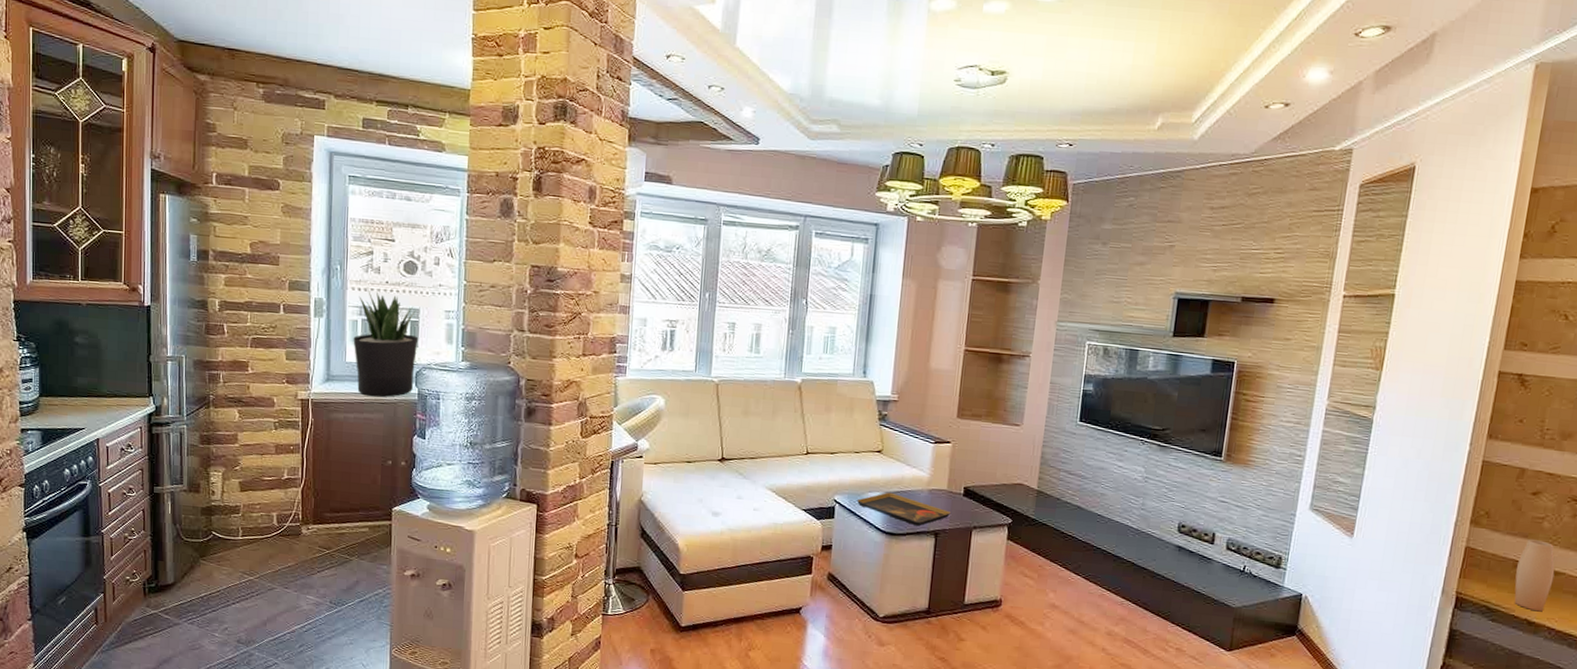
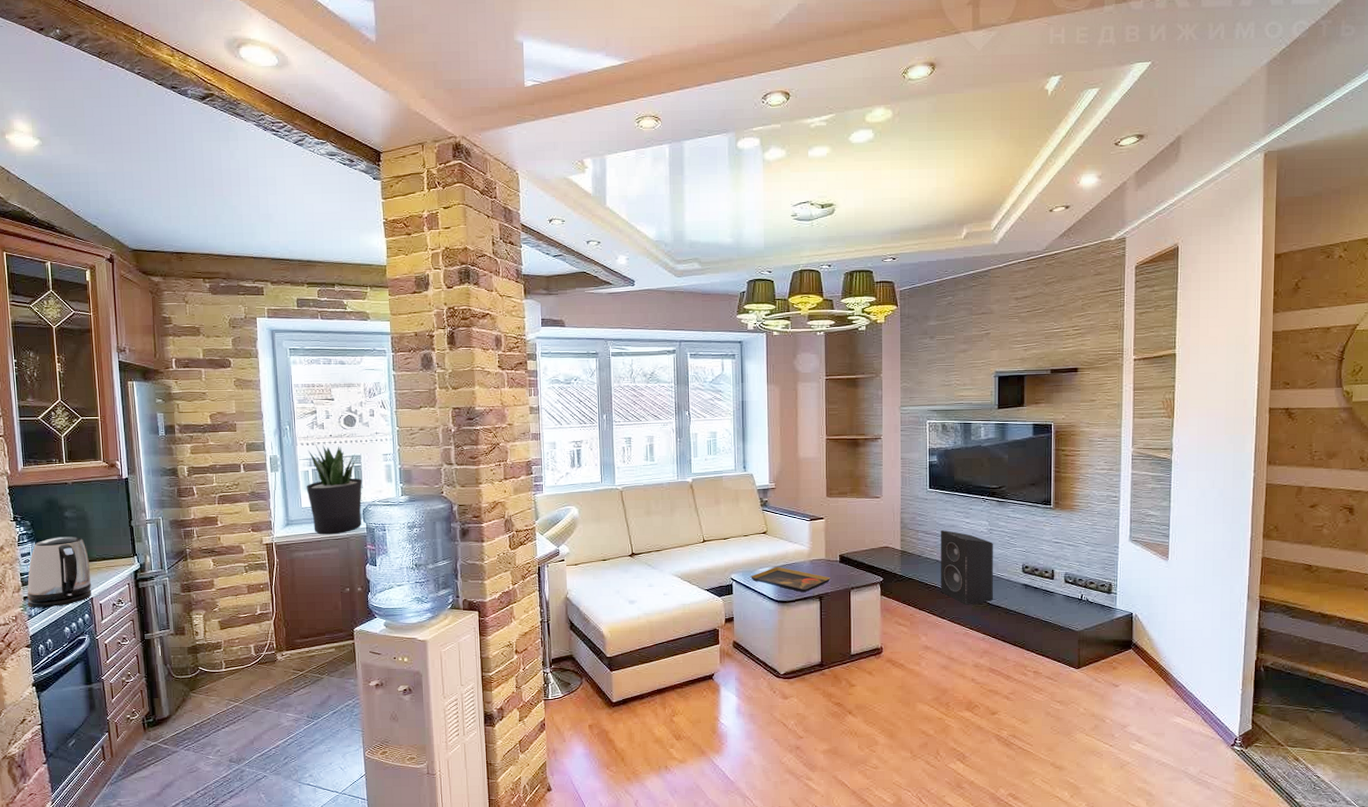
kettle: none [25,364,99,445] -> present [27,536,92,608]
speaker: none [1078,471,1147,563] -> present [941,529,993,605]
vase: present [1514,538,1555,612] -> none [1306,544,1338,605]

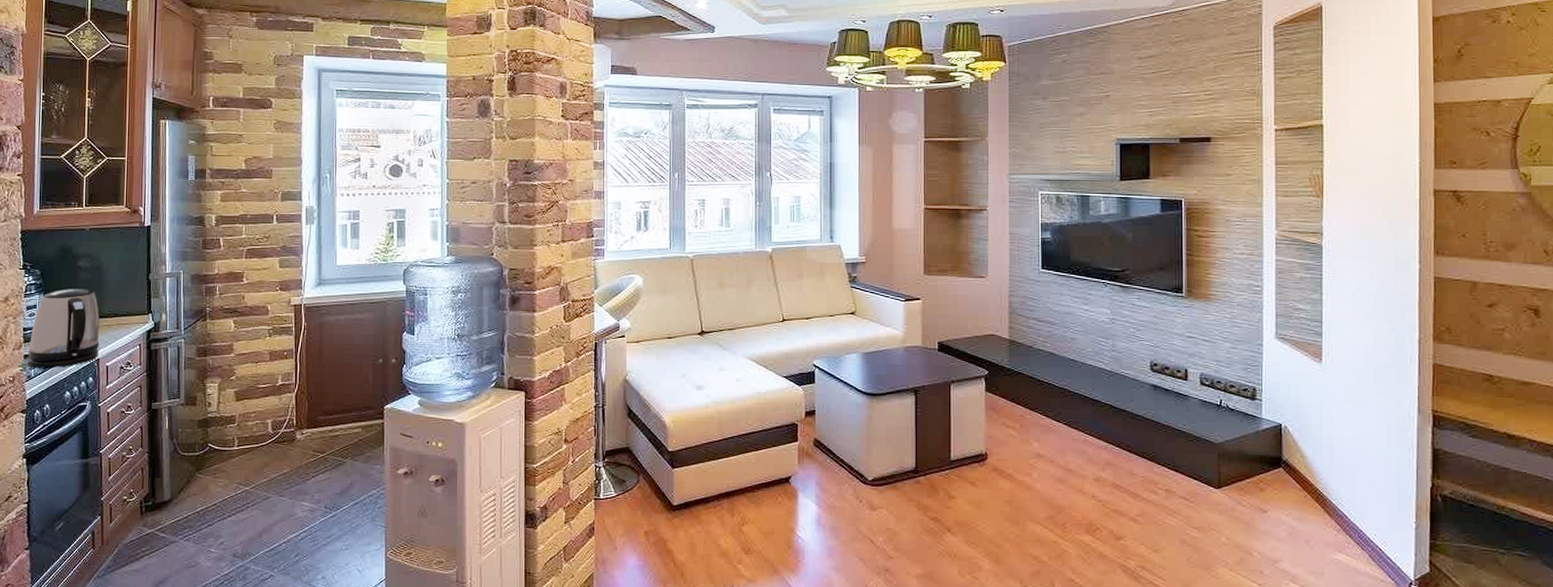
planter: present [306,441,363,535] -> none [343,192,405,297]
decorative tray: present [751,566,830,593] -> none [836,353,927,385]
speaker: present [941,529,993,605] -> none [1055,317,1116,407]

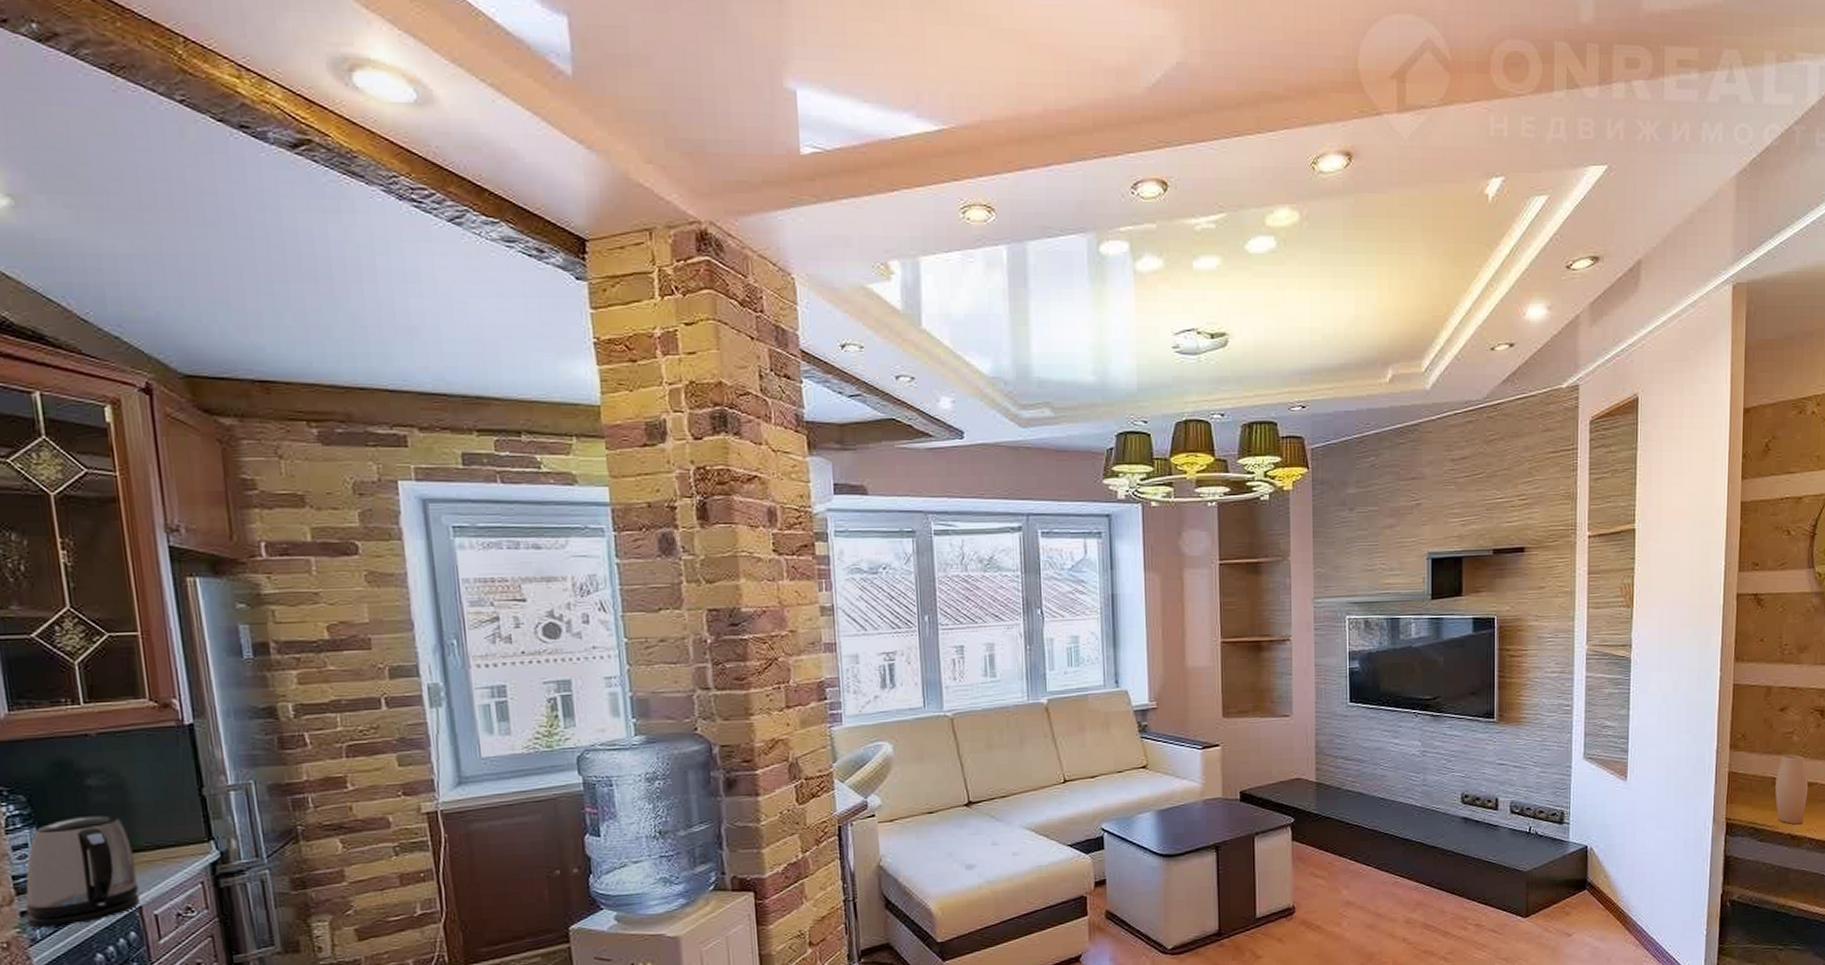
vase: none [1487,350,1525,424] -> present [1775,754,1809,825]

